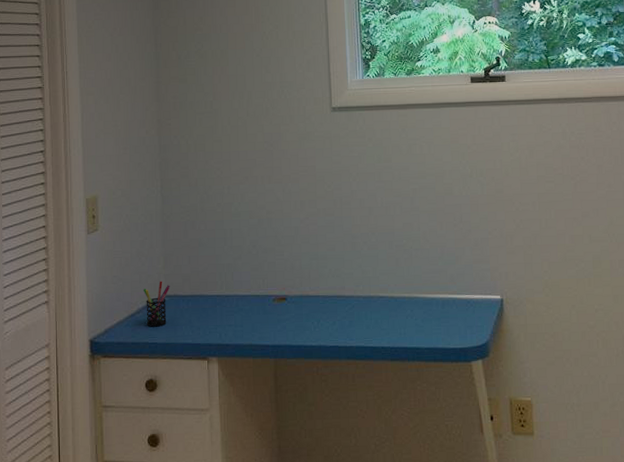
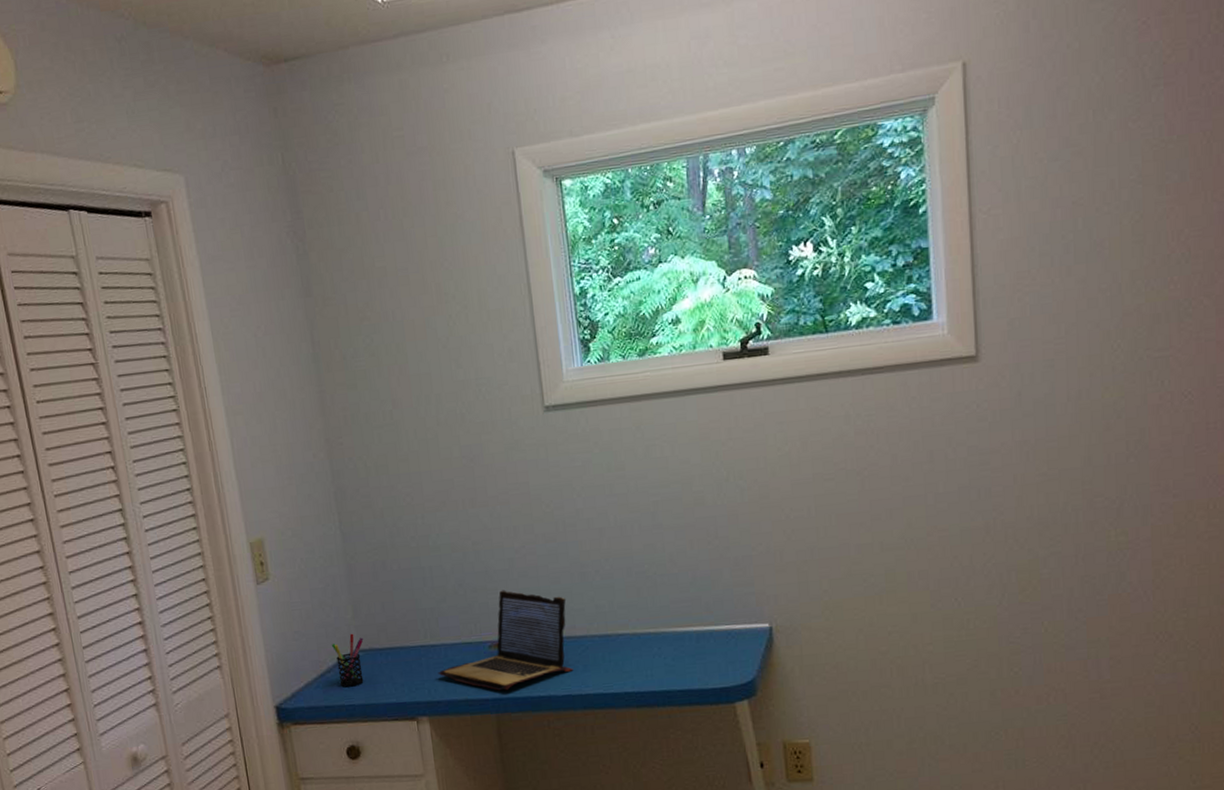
laptop: none [229,253,341,339] -> present [438,590,573,691]

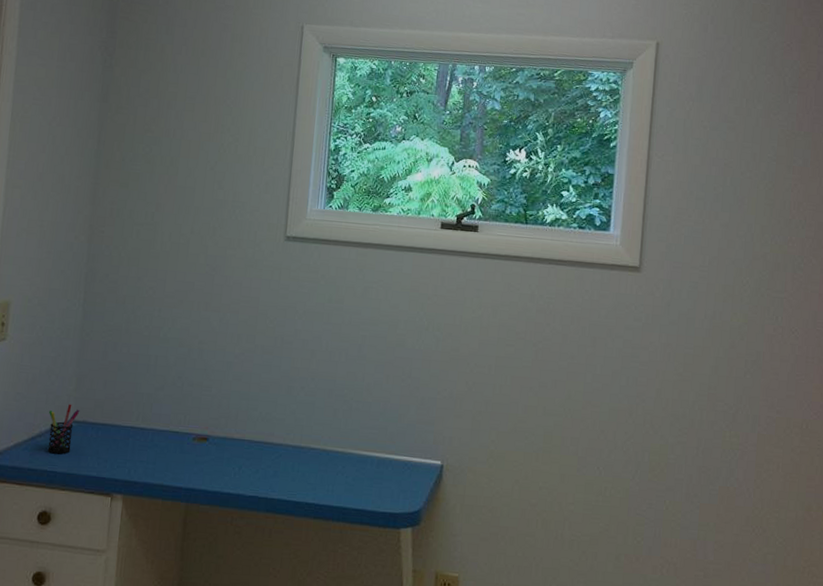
laptop: present [438,590,573,691] -> none [141,389,271,482]

